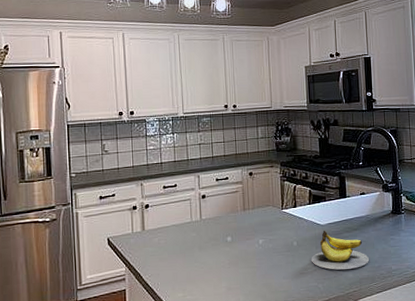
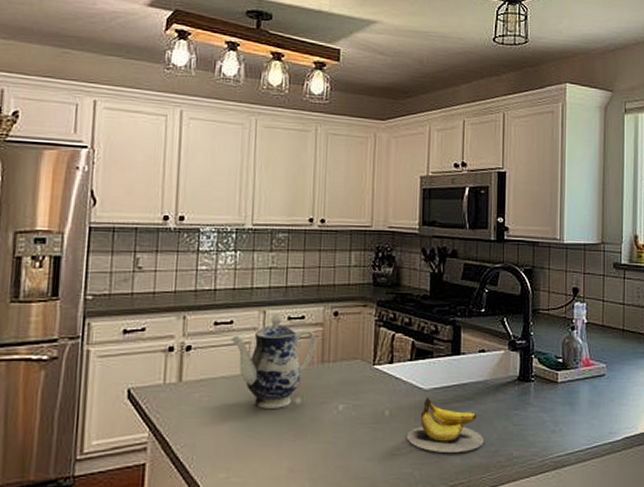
teapot: none [176,177,239,246] -> present [231,314,317,408]

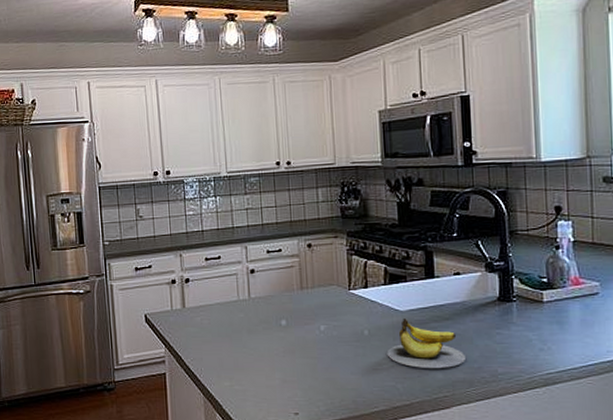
teapot: present [231,314,317,408] -> none [220,249,295,329]

